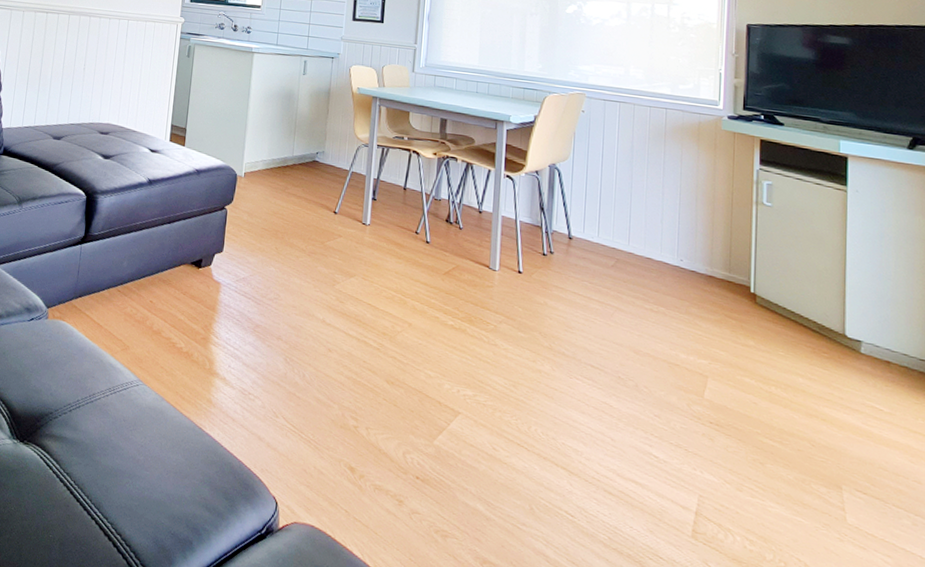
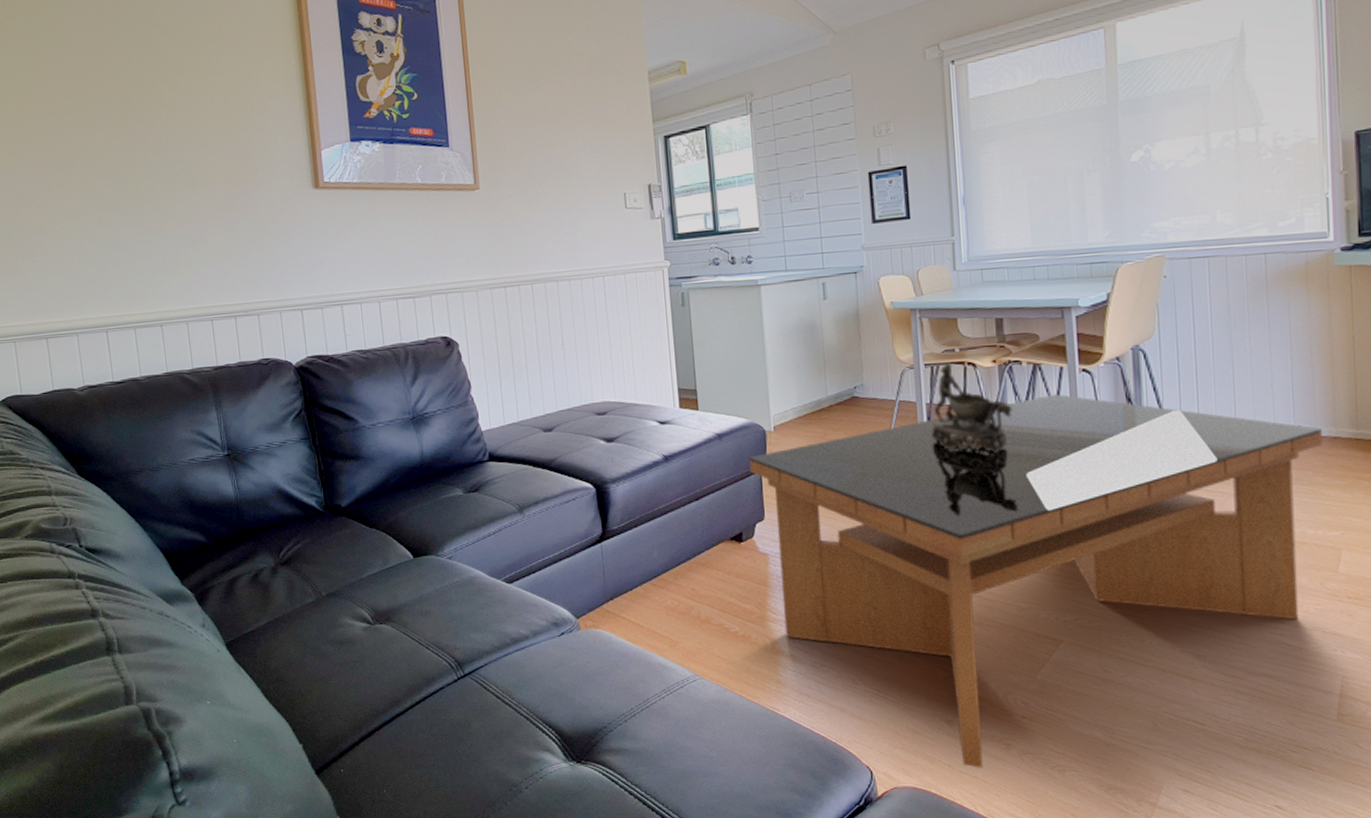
coffee table: none [218,191,700,519] -> present [749,394,1322,768]
decorative bowl: none [375,146,445,232] -> present [932,361,1013,452]

